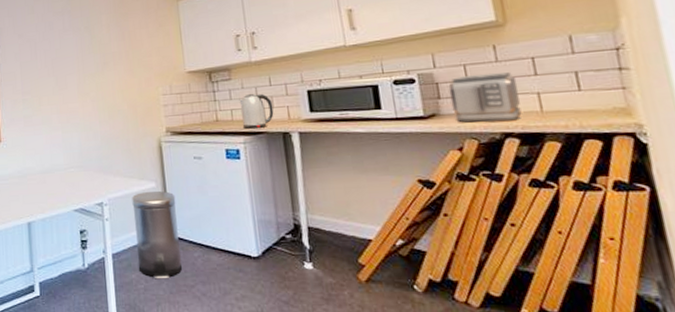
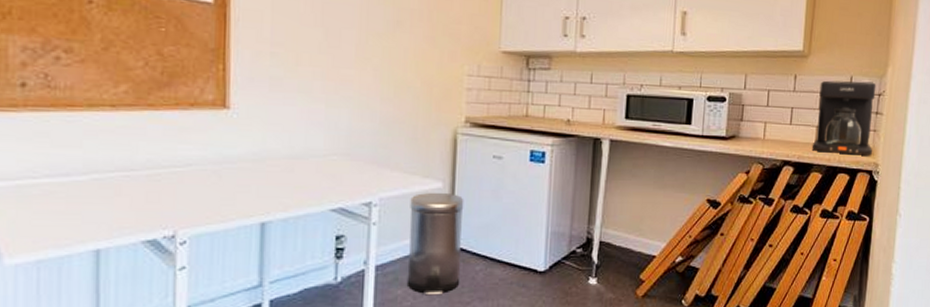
kettle: present [239,93,274,129] -> none [553,89,590,130]
toaster: present [448,72,522,123] -> none [749,101,805,150]
coffee maker: none [528,37,630,119] -> present [813,80,876,156]

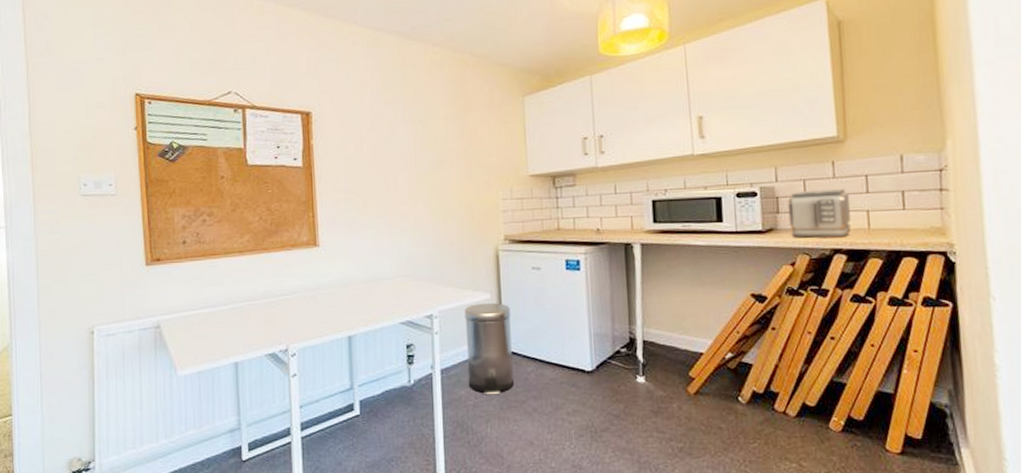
toaster: none [749,101,805,150] -> present [787,189,851,238]
coffee maker: present [813,80,876,156] -> none [864,158,944,237]

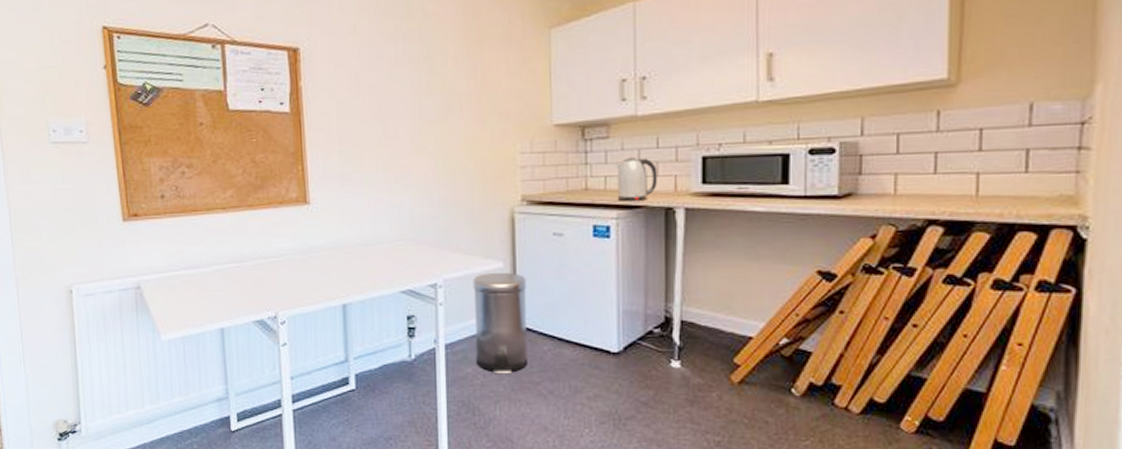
kettle: none [582,201,617,239] -> present [616,156,657,201]
toaster: present [787,189,851,238] -> none [873,146,956,206]

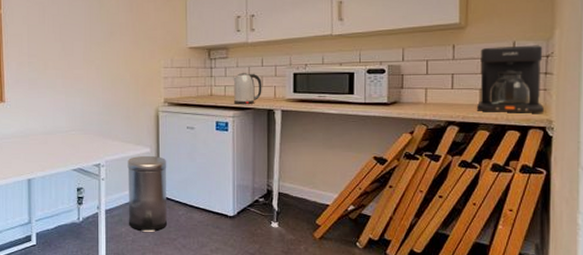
coffee maker: none [973,107,1077,207] -> present [477,45,545,113]

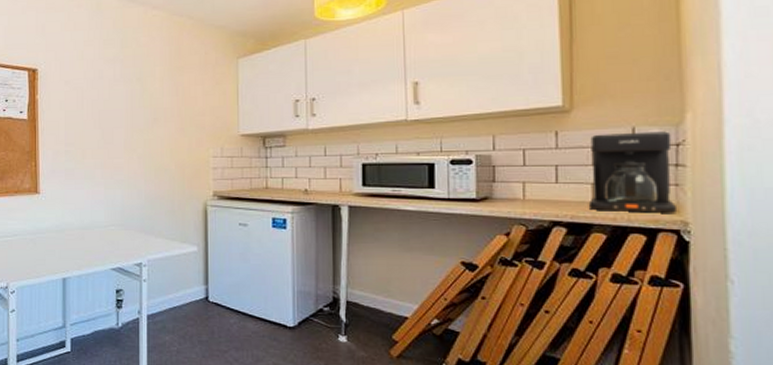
pedal bin: present [127,155,167,233] -> none [172,255,217,343]
kettle: present [233,72,262,104] -> none [291,162,325,198]

